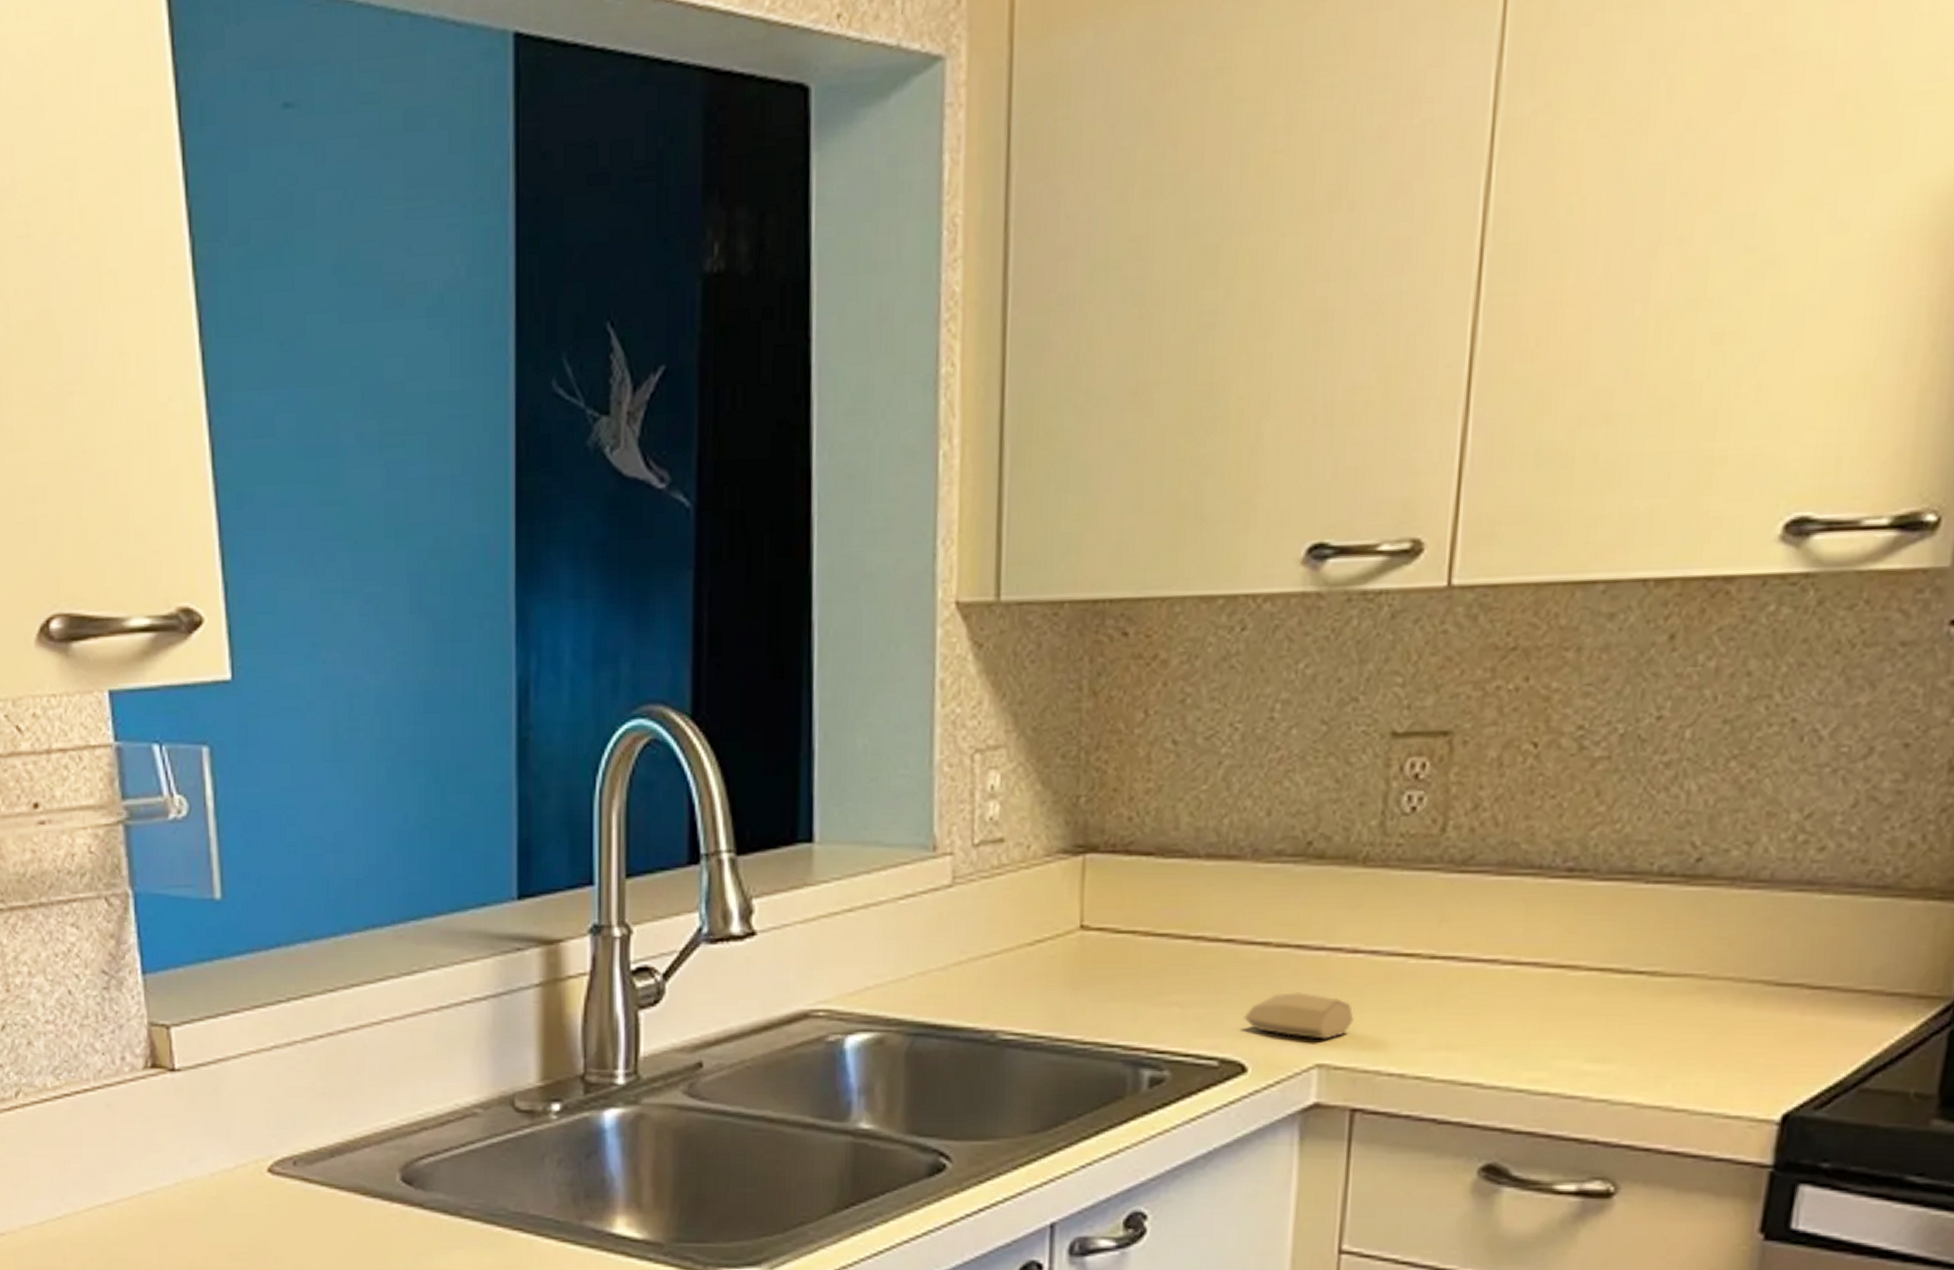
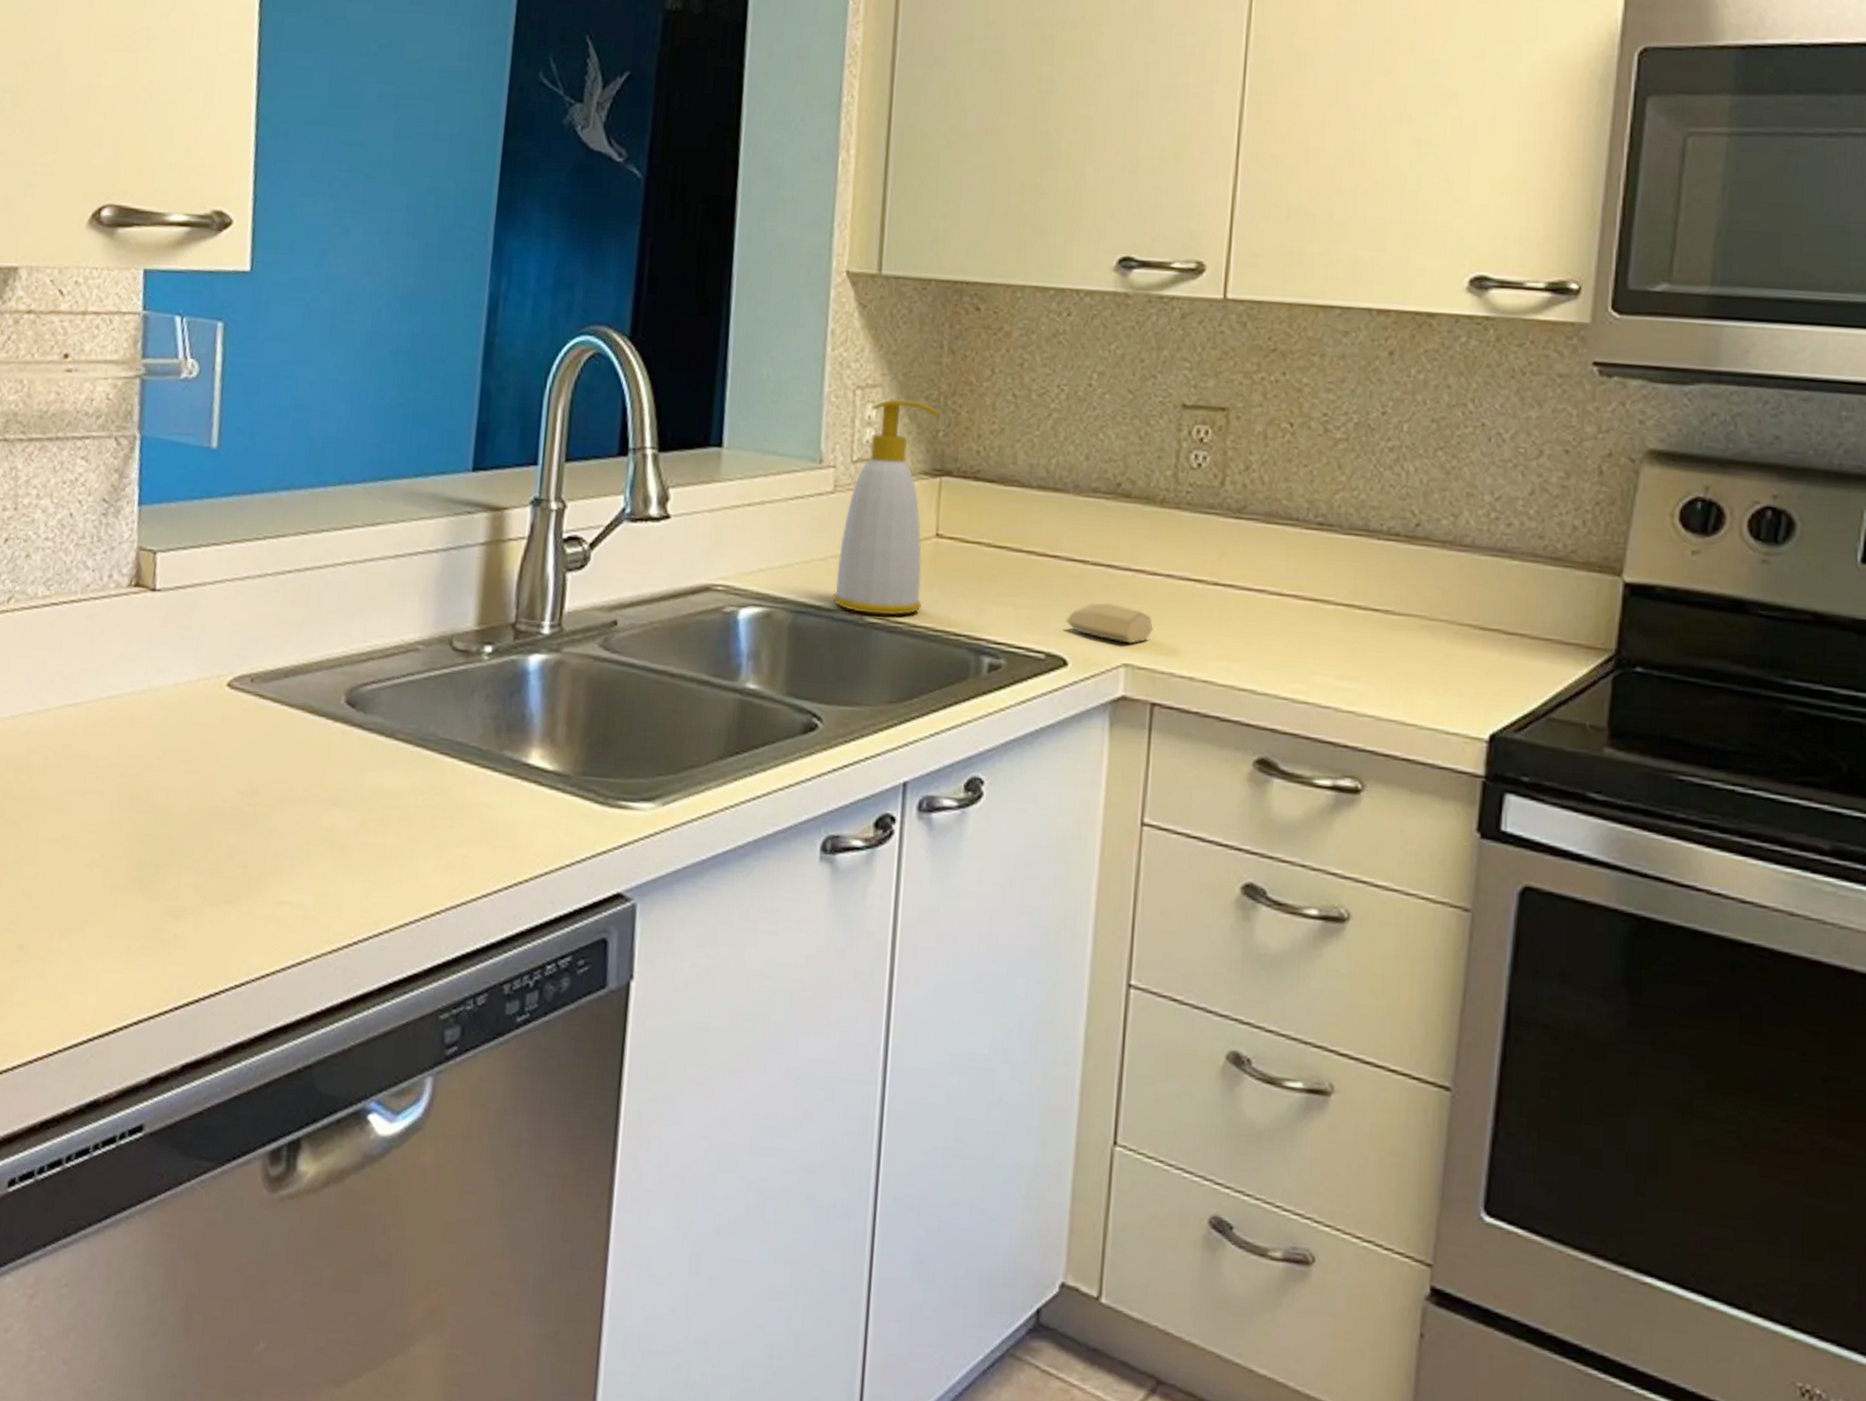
soap bottle: none [956,761,1080,1029] -> present [832,399,939,615]

